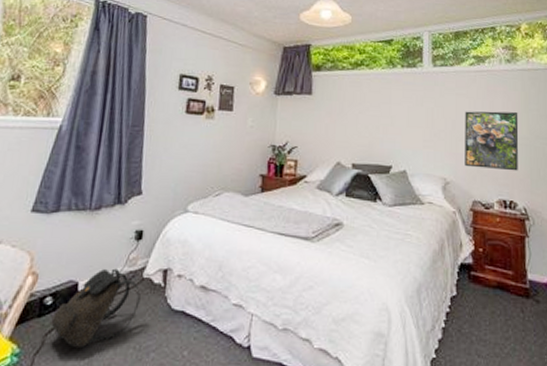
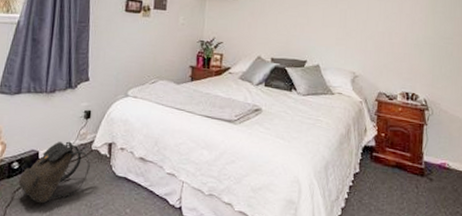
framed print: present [465,111,519,171] -> none [373,12,425,67]

